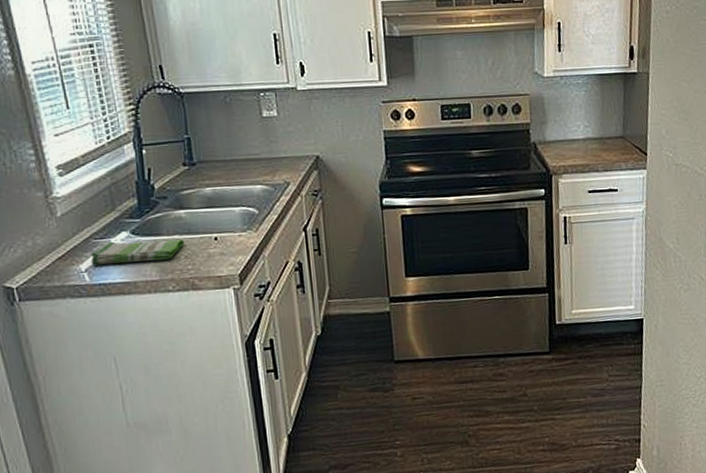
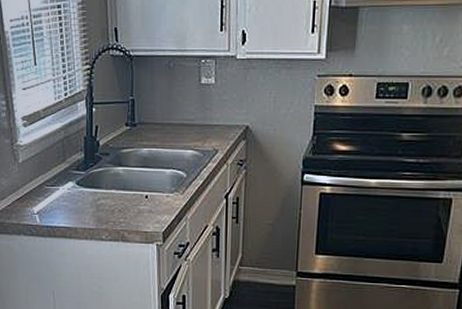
dish towel: present [90,239,185,265] -> none [42,189,119,212]

